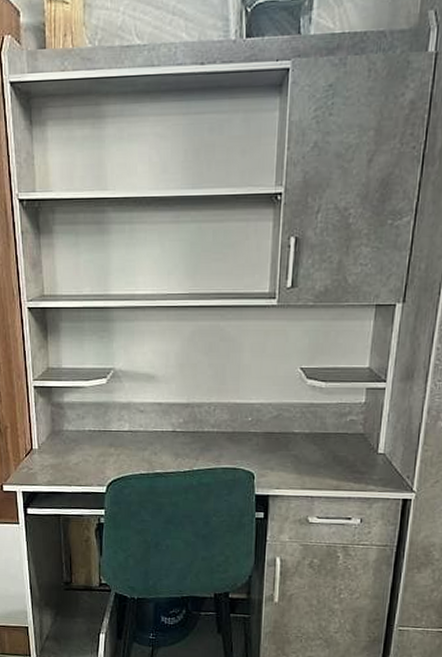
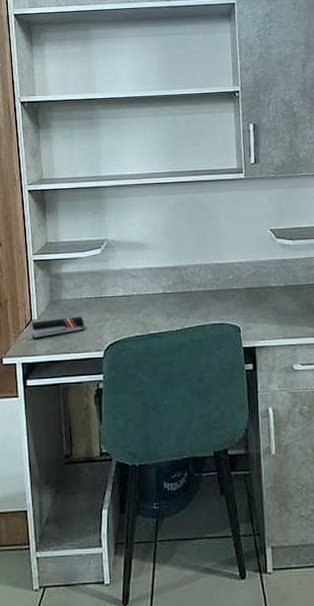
stapler: none [32,449,87,469] -> present [32,316,84,339]

